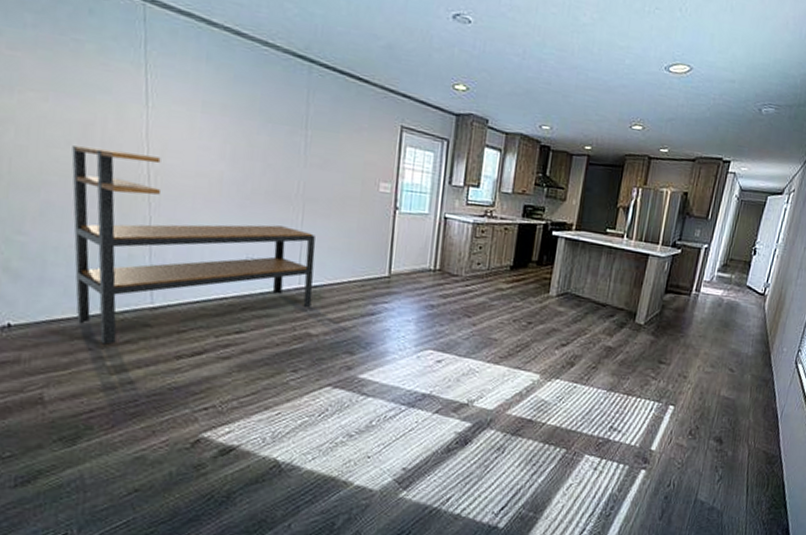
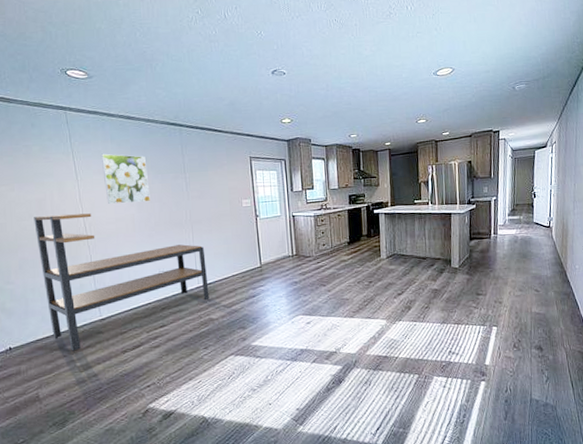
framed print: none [186,76,254,159] -> present [100,153,150,204]

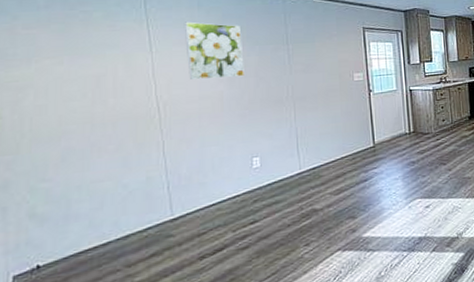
shelving unit: present [34,213,209,351] -> none [88,91,313,263]

